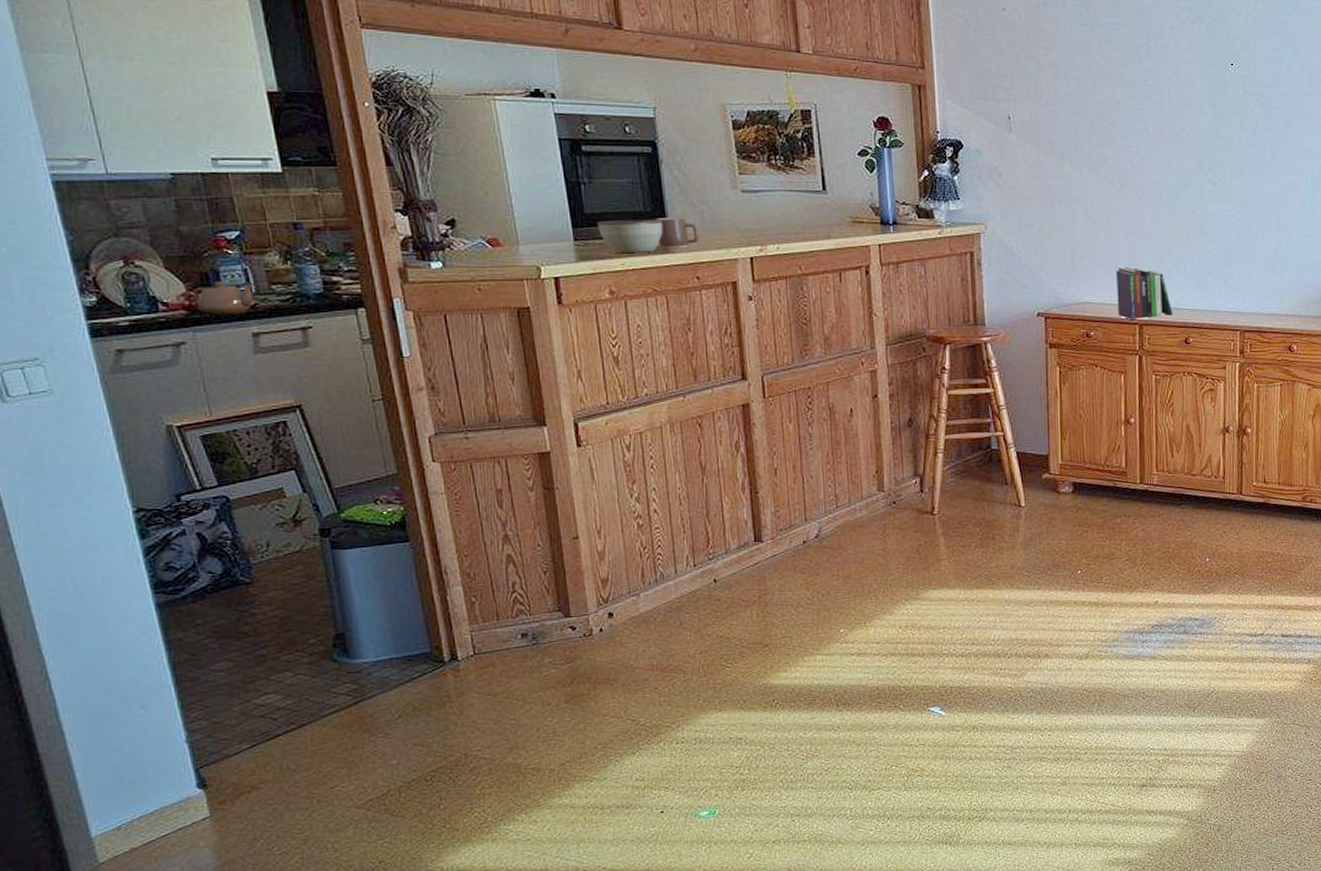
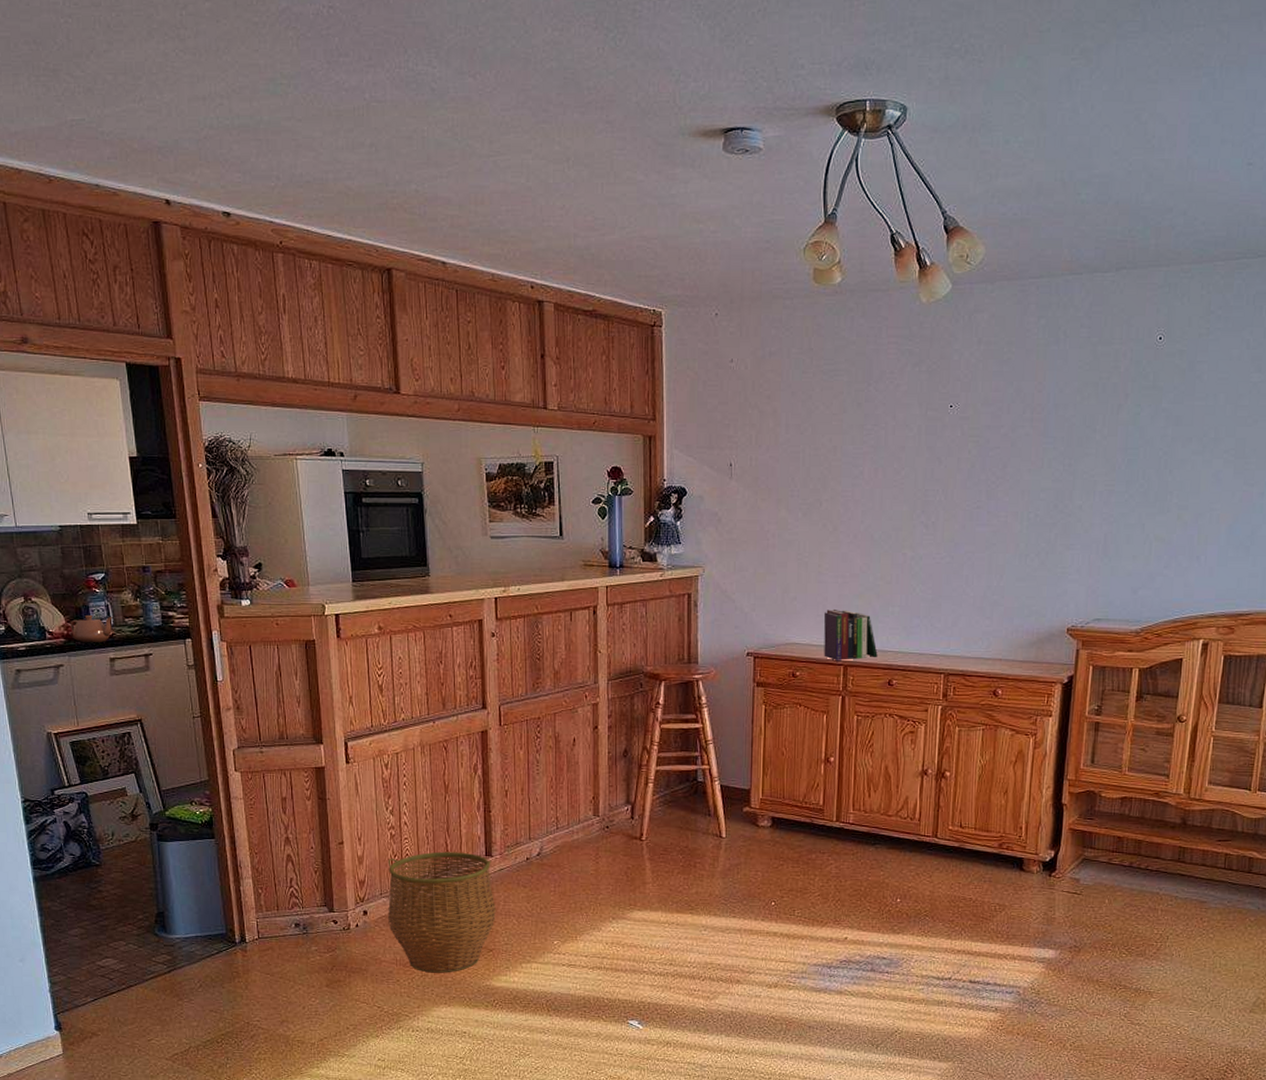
bowl: present [597,219,663,254] -> none [371,563,424,594]
basket: none [635,539,771,676] -> present [387,851,497,973]
mug: present [655,217,699,250] -> none [418,561,453,590]

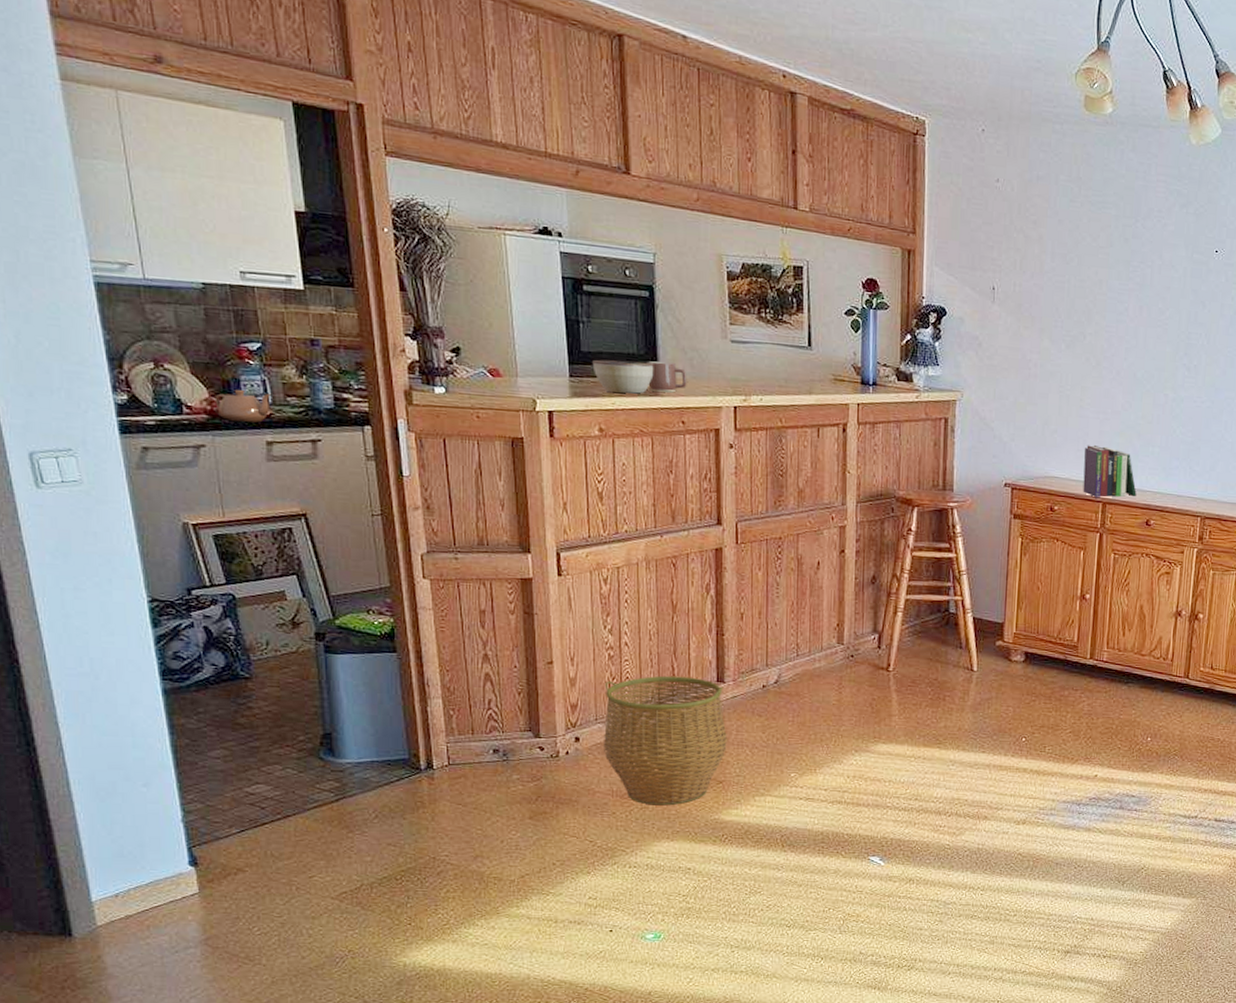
bowl: none [371,563,424,594] -> present [592,360,654,394]
mug: none [418,561,453,590] -> present [647,361,687,393]

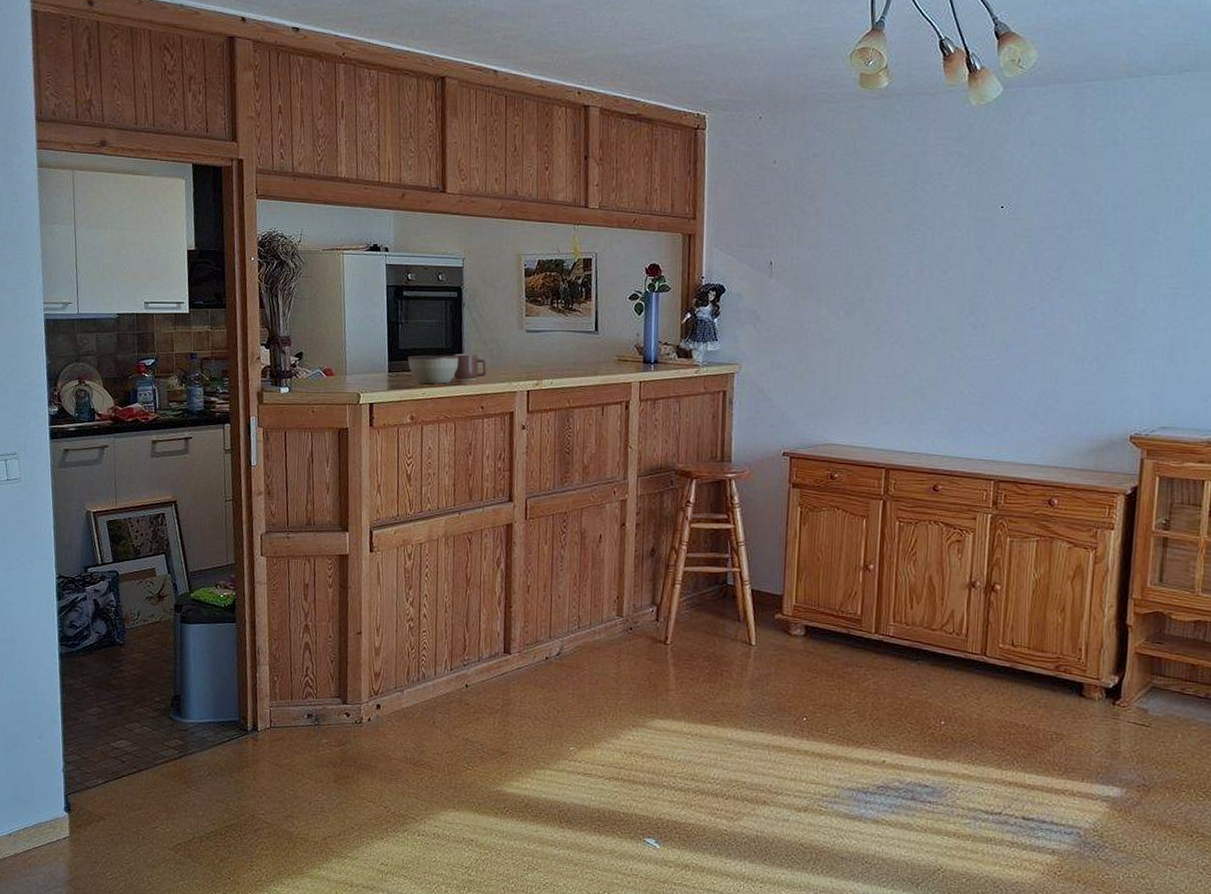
teapot: present [215,389,272,423] -> none [117,398,159,426]
basket: present [603,675,728,806] -> none [400,646,512,775]
books: present [1083,445,1137,498] -> none [864,410,922,464]

